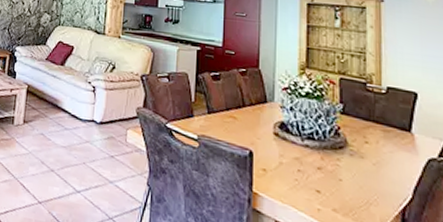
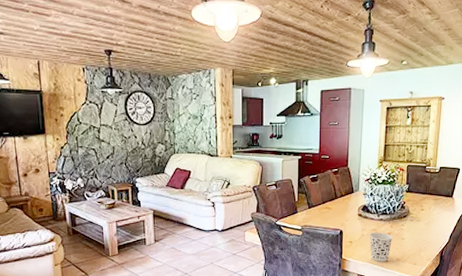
cup: none [290,162,326,210] -> present [369,232,393,262]

